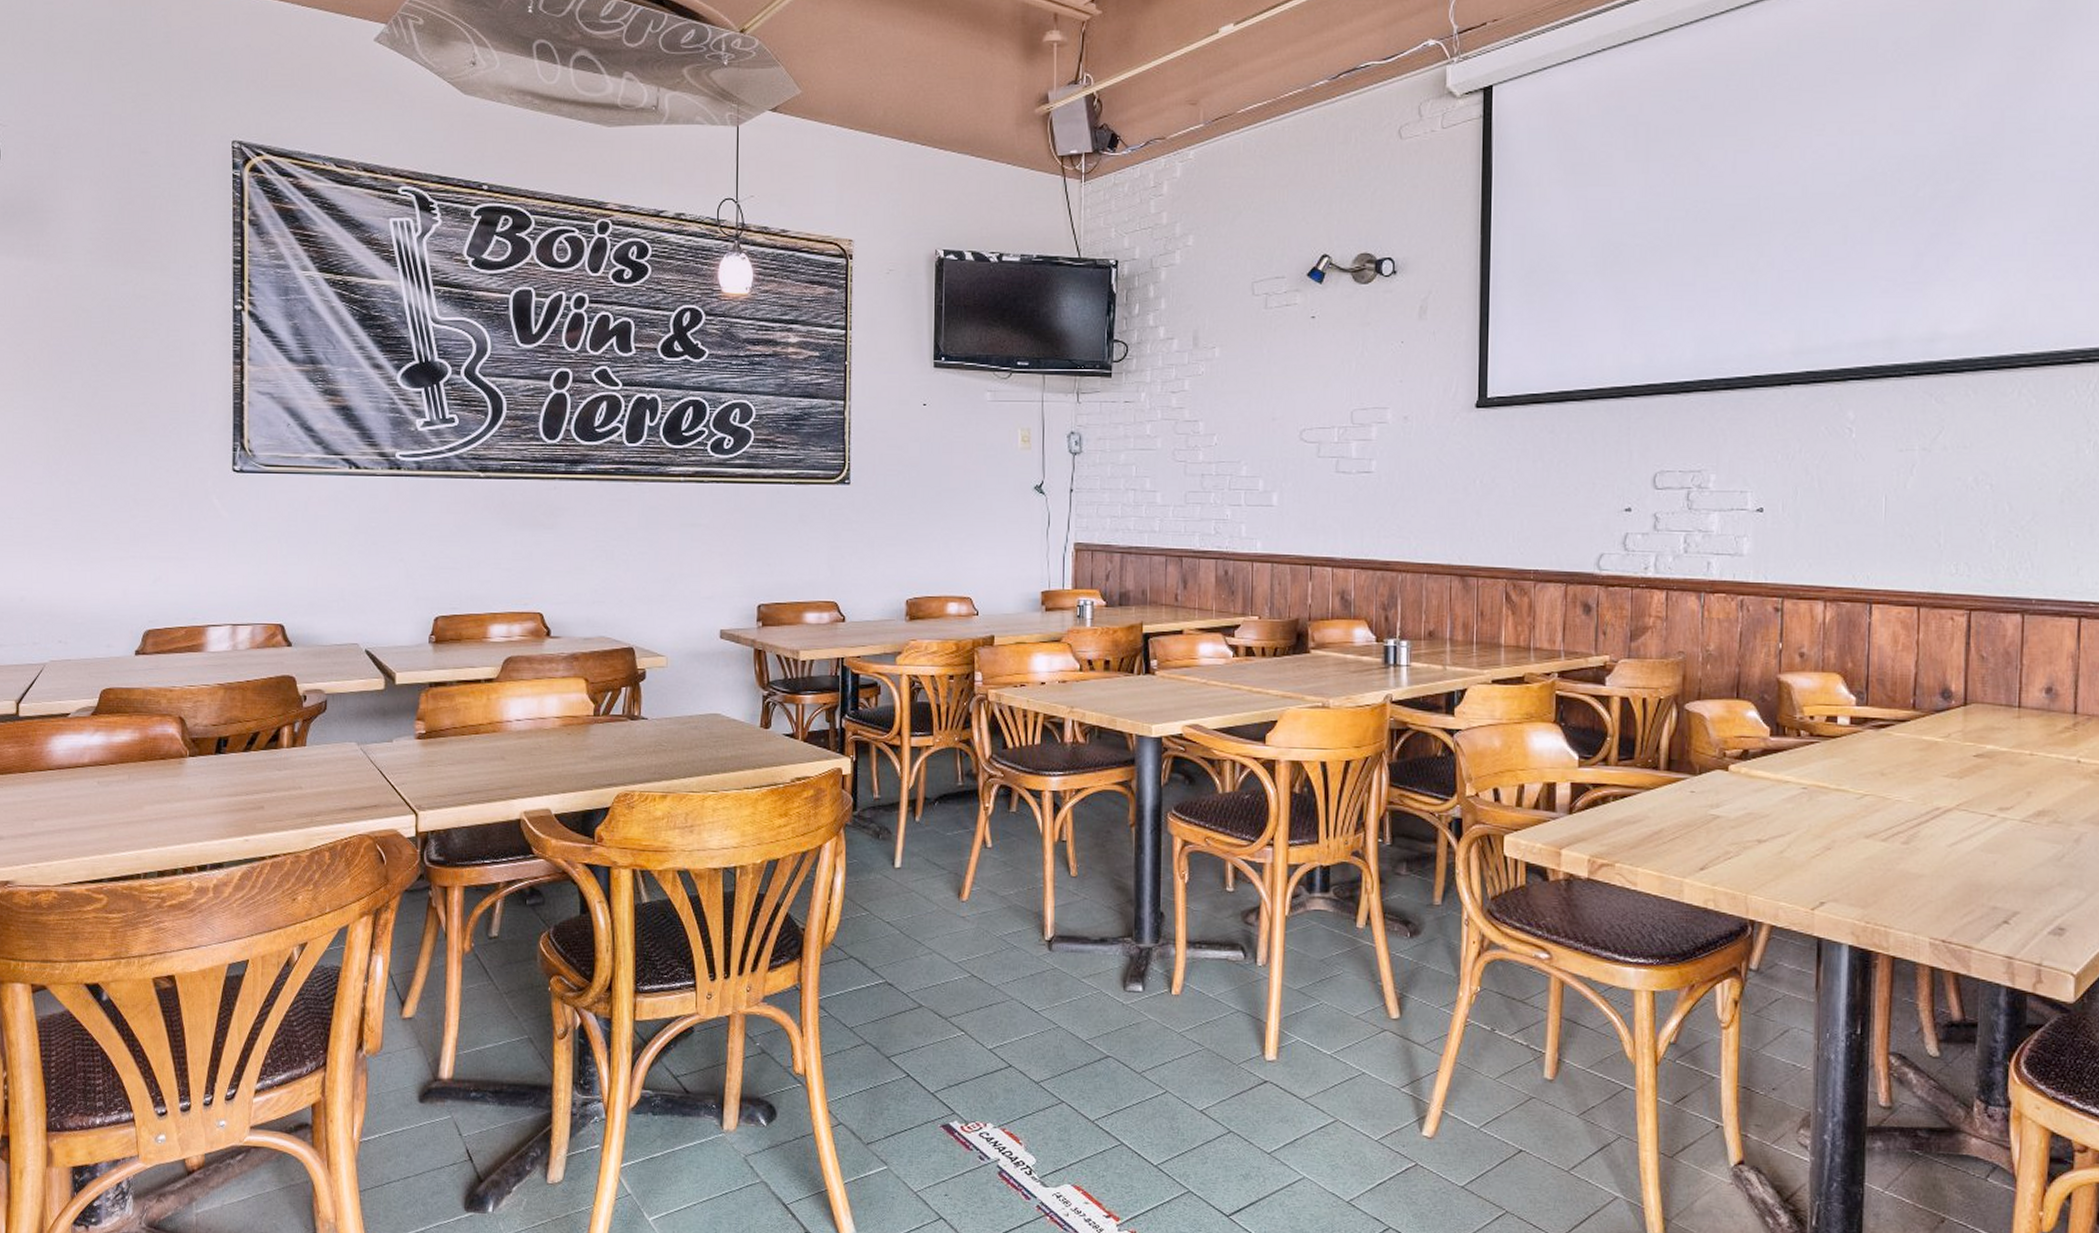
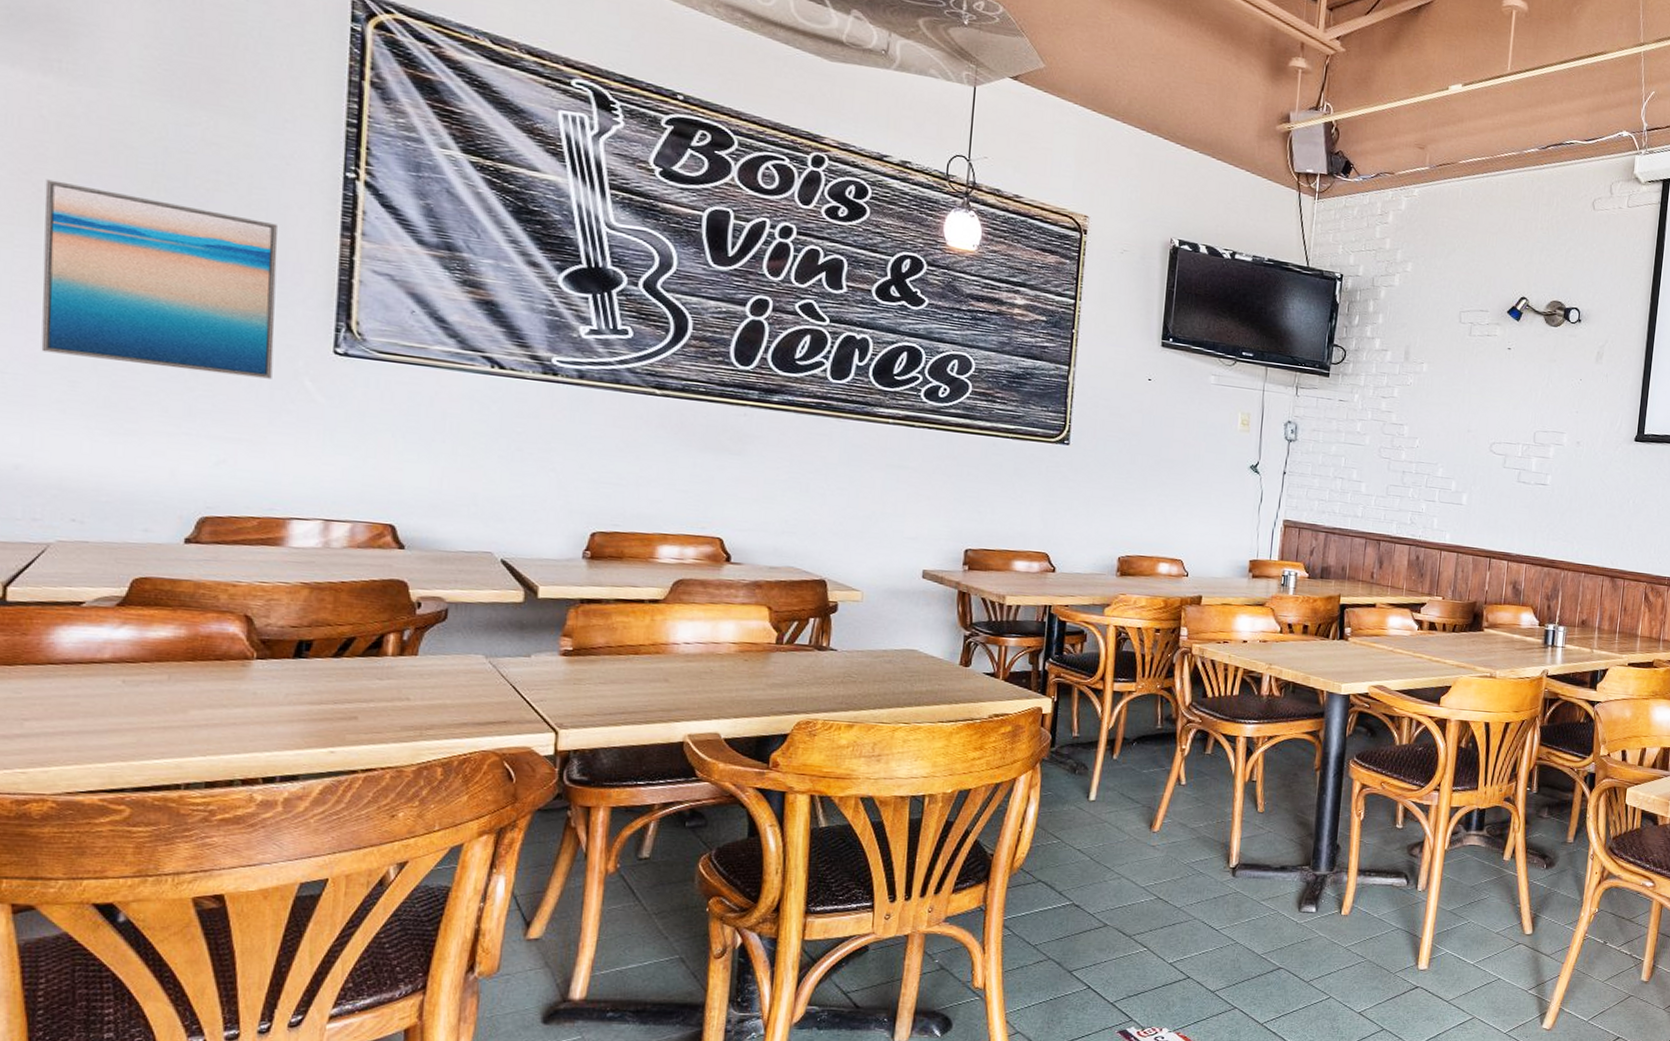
wall art: none [32,348,190,500] -> present [41,179,278,379]

